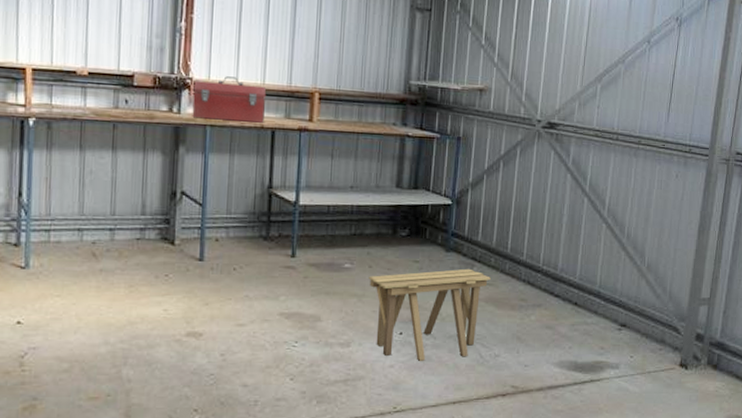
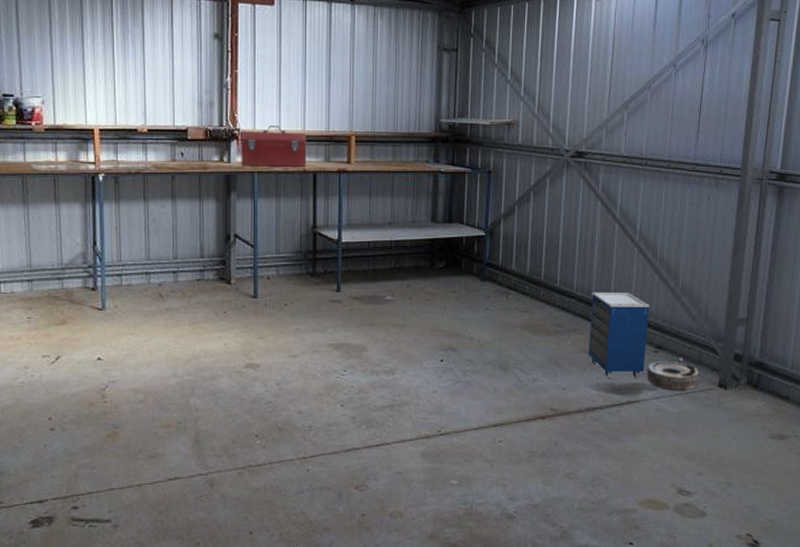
trestle table: present [368,268,491,361] -> none [409,297,526,386]
cabinet: none [551,266,616,357] -> present [588,292,650,379]
tire: none [610,335,661,369] -> present [647,356,699,390]

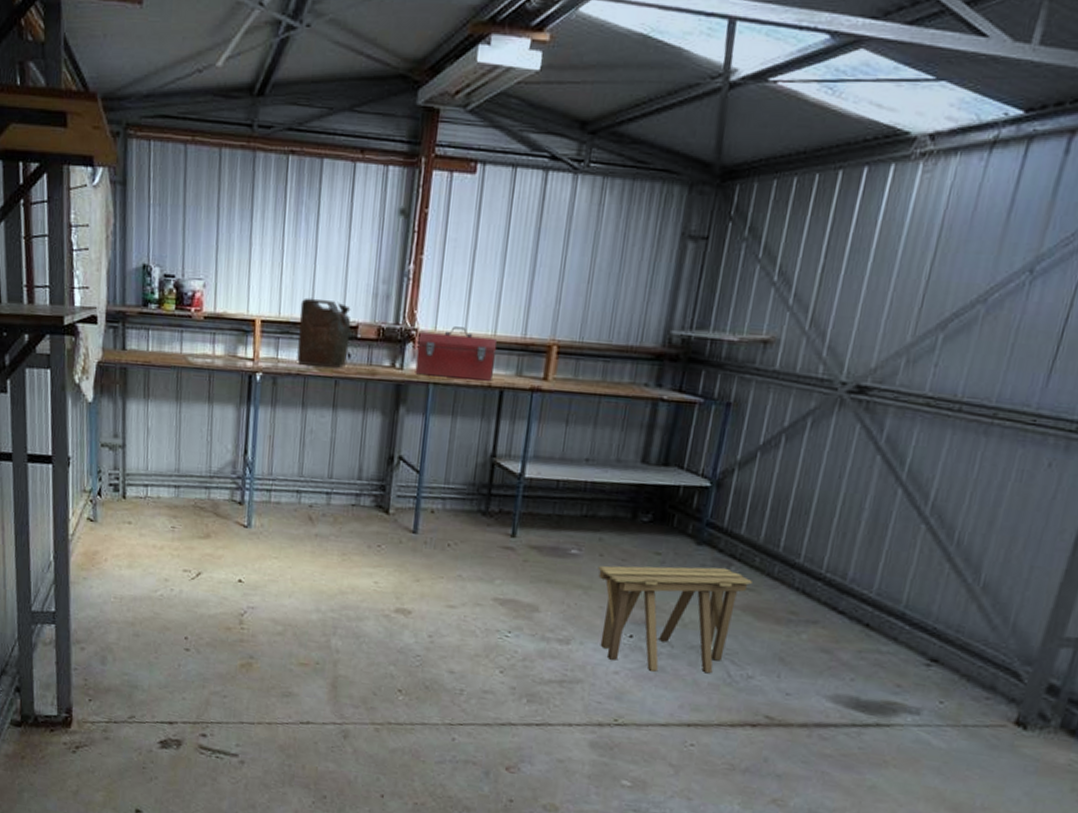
jerry can: none [134,108,181,166] -> present [297,297,351,369]
trestle table: none [409,297,526,386] -> present [598,565,752,674]
cabinet: present [588,292,650,379] -> none [828,575,931,697]
tire: present [647,356,699,390] -> none [908,676,989,723]

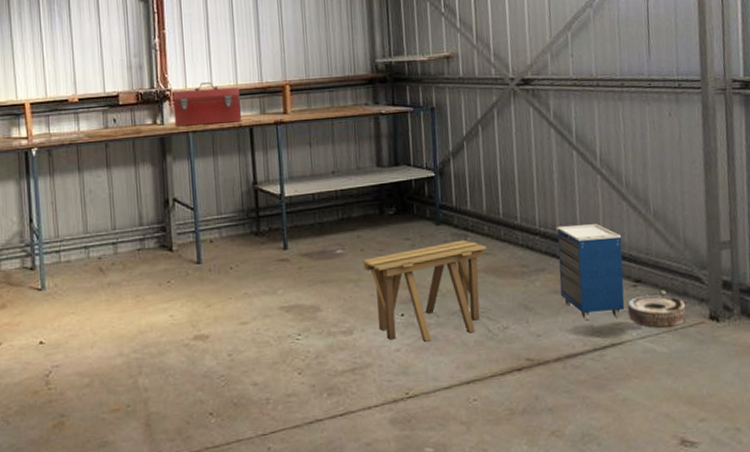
jerry can: present [297,297,351,369] -> none [64,77,114,135]
cabinet: none [828,575,931,697] -> present [556,224,625,321]
tire: none [908,676,989,723] -> present [627,289,687,328]

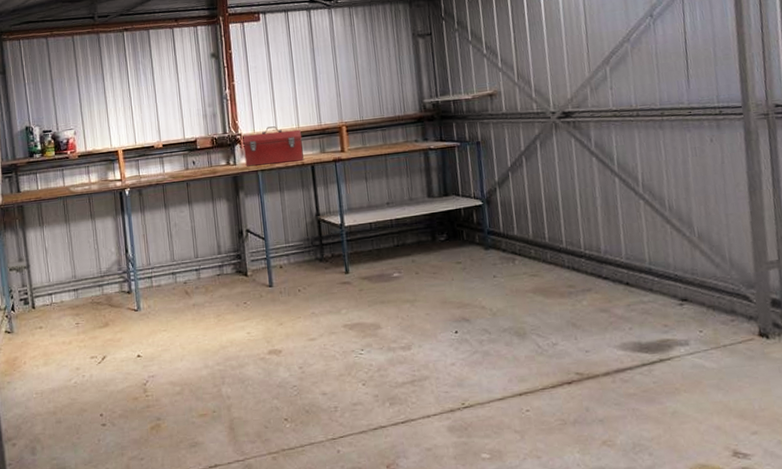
trestle table: present [362,240,487,342] -> none [417,263,534,357]
cabinet: present [556,224,625,321] -> none [601,246,672,338]
tire: present [627,289,687,328] -> none [674,307,735,344]

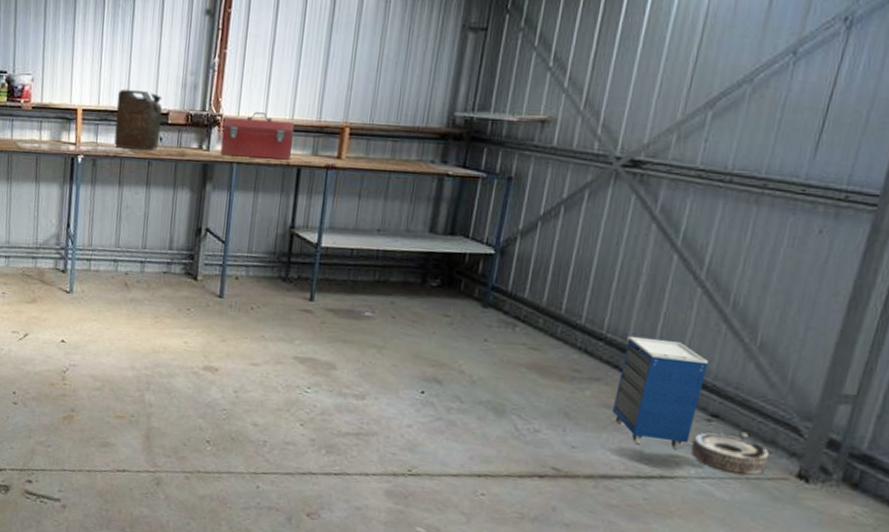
jerry can: none [150,125,194,177] -> present [114,89,163,151]
cabinet: none [601,246,672,338] -> present [611,335,709,450]
tire: none [674,307,735,344] -> present [691,431,770,476]

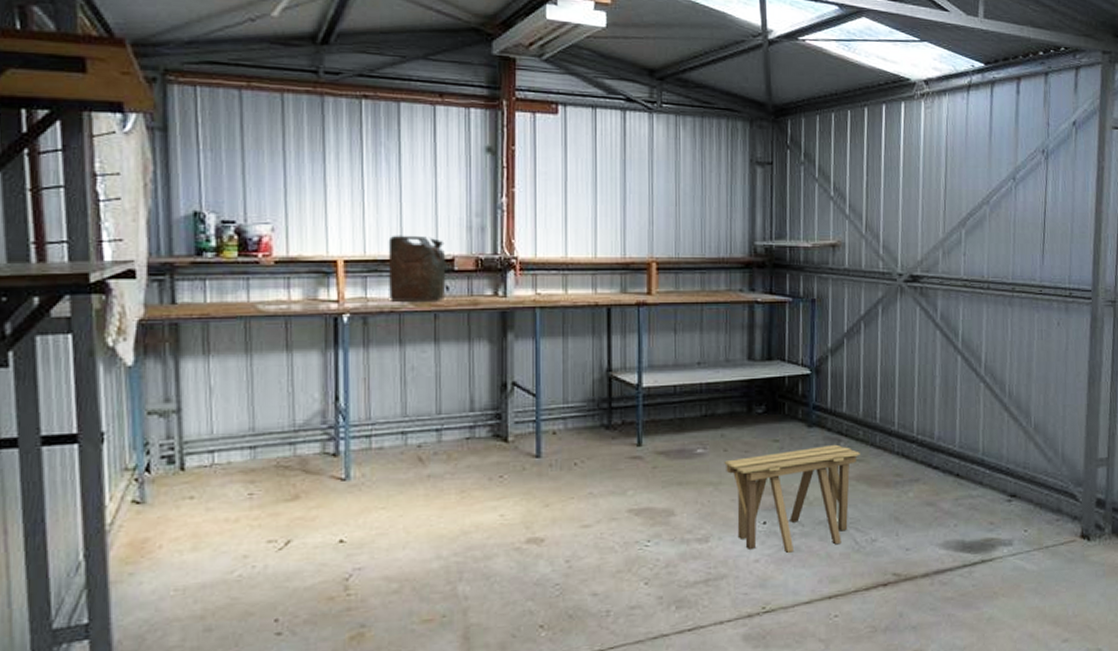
toolbox: present [220,112,295,160] -> none [519,252,599,301]
trestle table: none [390,327,537,428] -> present [724,444,860,553]
cabinet: present [611,335,709,450] -> none [933,434,1001,536]
tire: present [691,431,770,476] -> none [1001,505,1059,545]

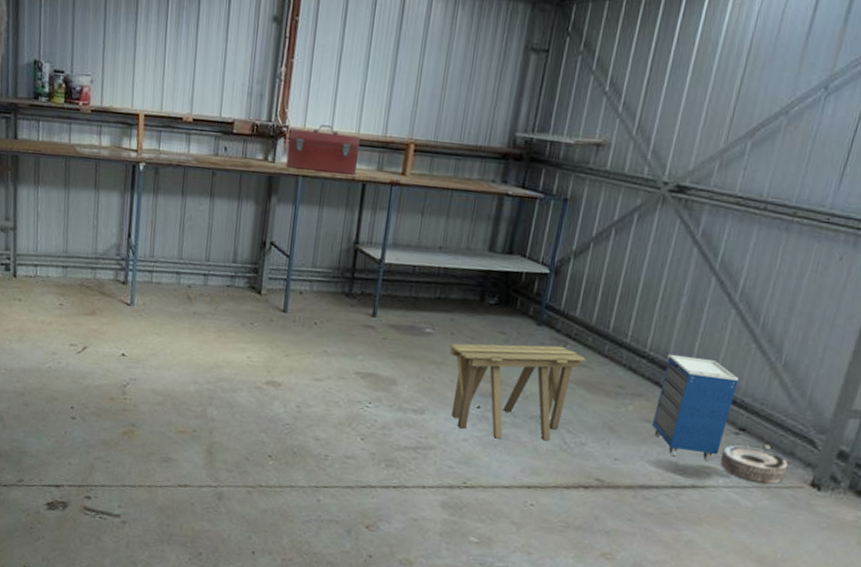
jerry can: present [388,235,446,303] -> none [177,95,228,161]
toolbox: none [519,252,599,301] -> present [285,124,361,175]
cabinet: none [933,434,1001,536] -> present [651,354,740,461]
tire: none [1001,505,1059,545] -> present [720,443,789,485]

